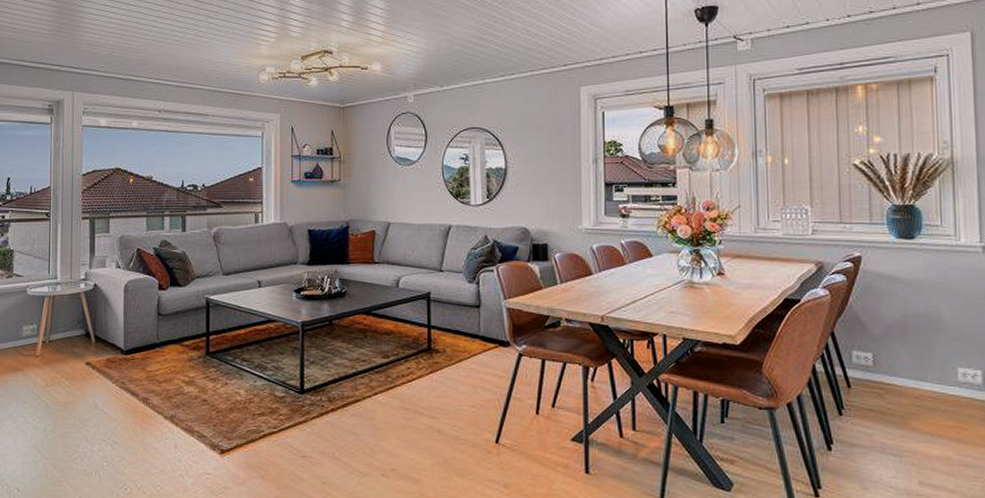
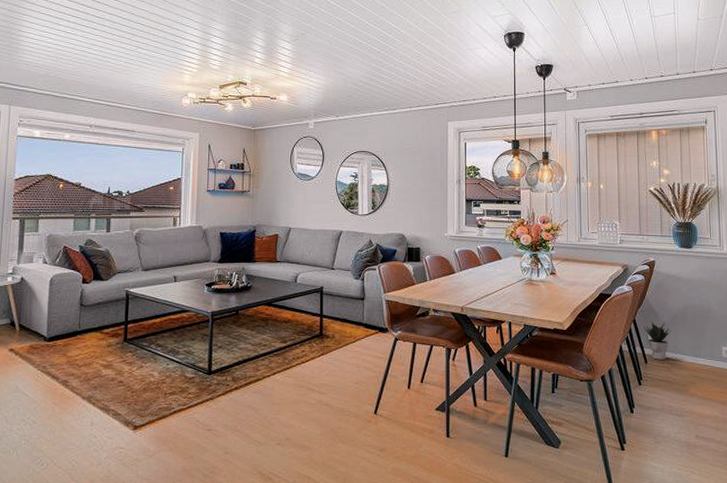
potted plant: none [845,334,885,384] -> present [644,321,672,360]

